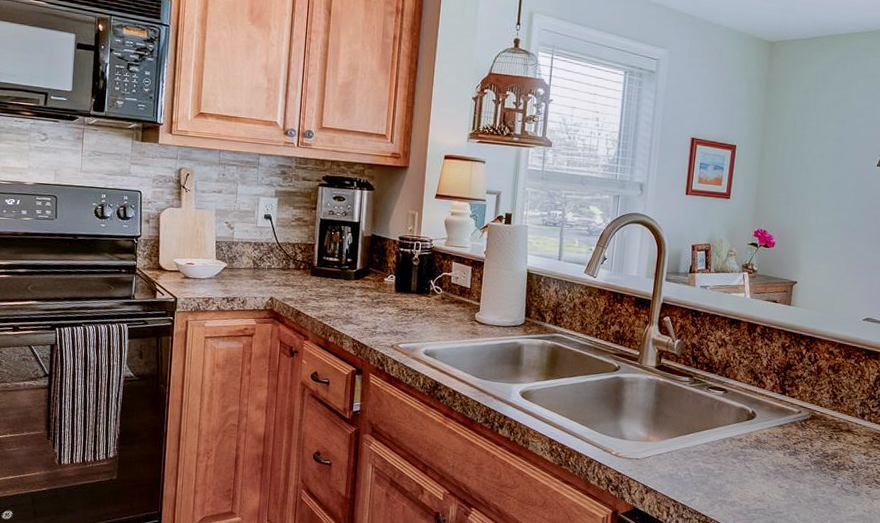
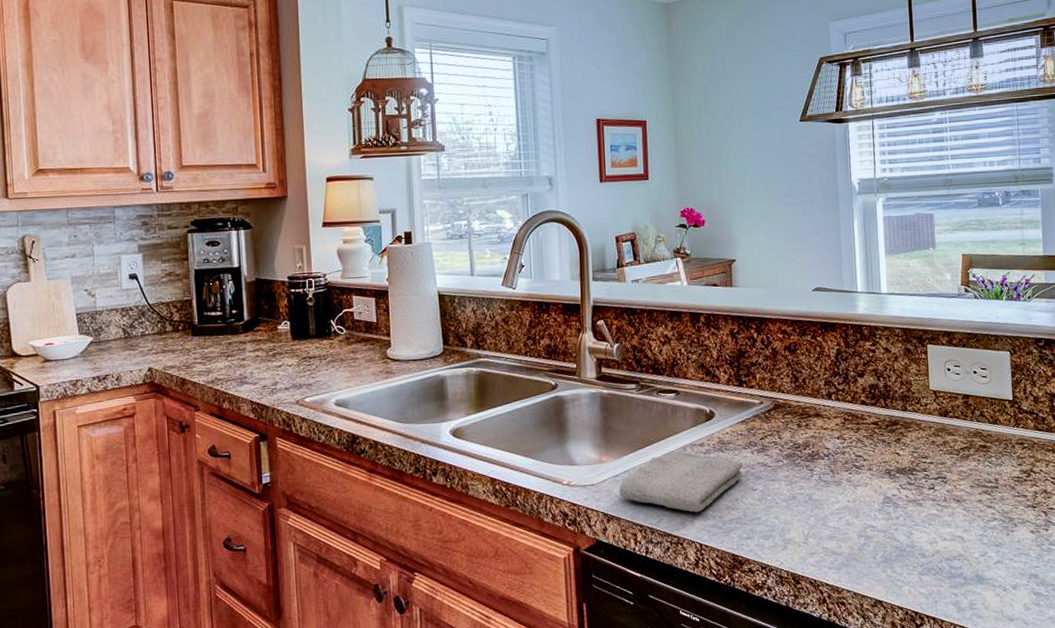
washcloth: none [660,441,774,498] -> present [619,451,743,513]

